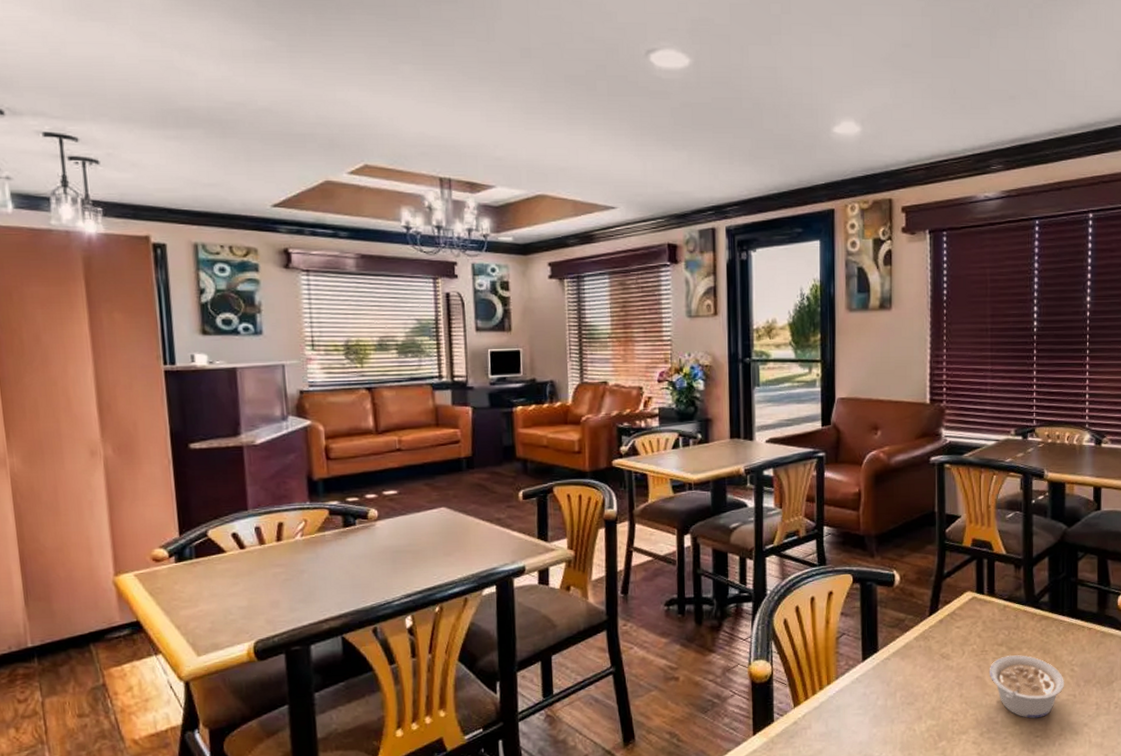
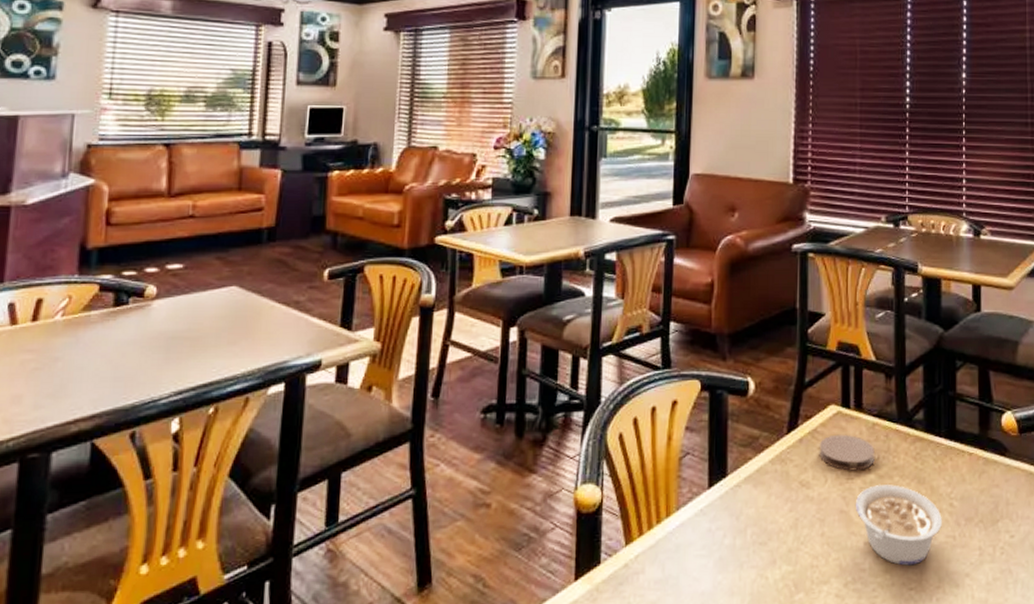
coaster: none [957,615,1006,645] -> present [819,434,875,471]

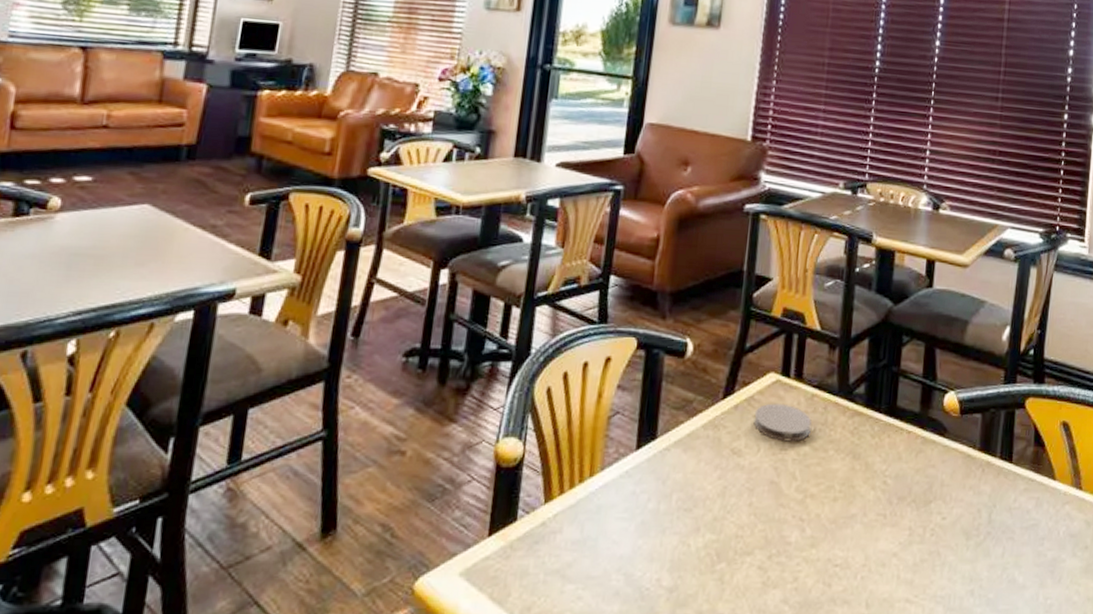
legume: present [855,484,942,566] -> none [786,458,874,542]

